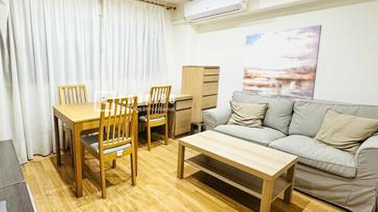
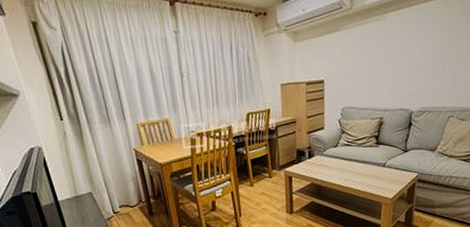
wall art: present [242,25,322,101] -> none [351,18,440,111]

